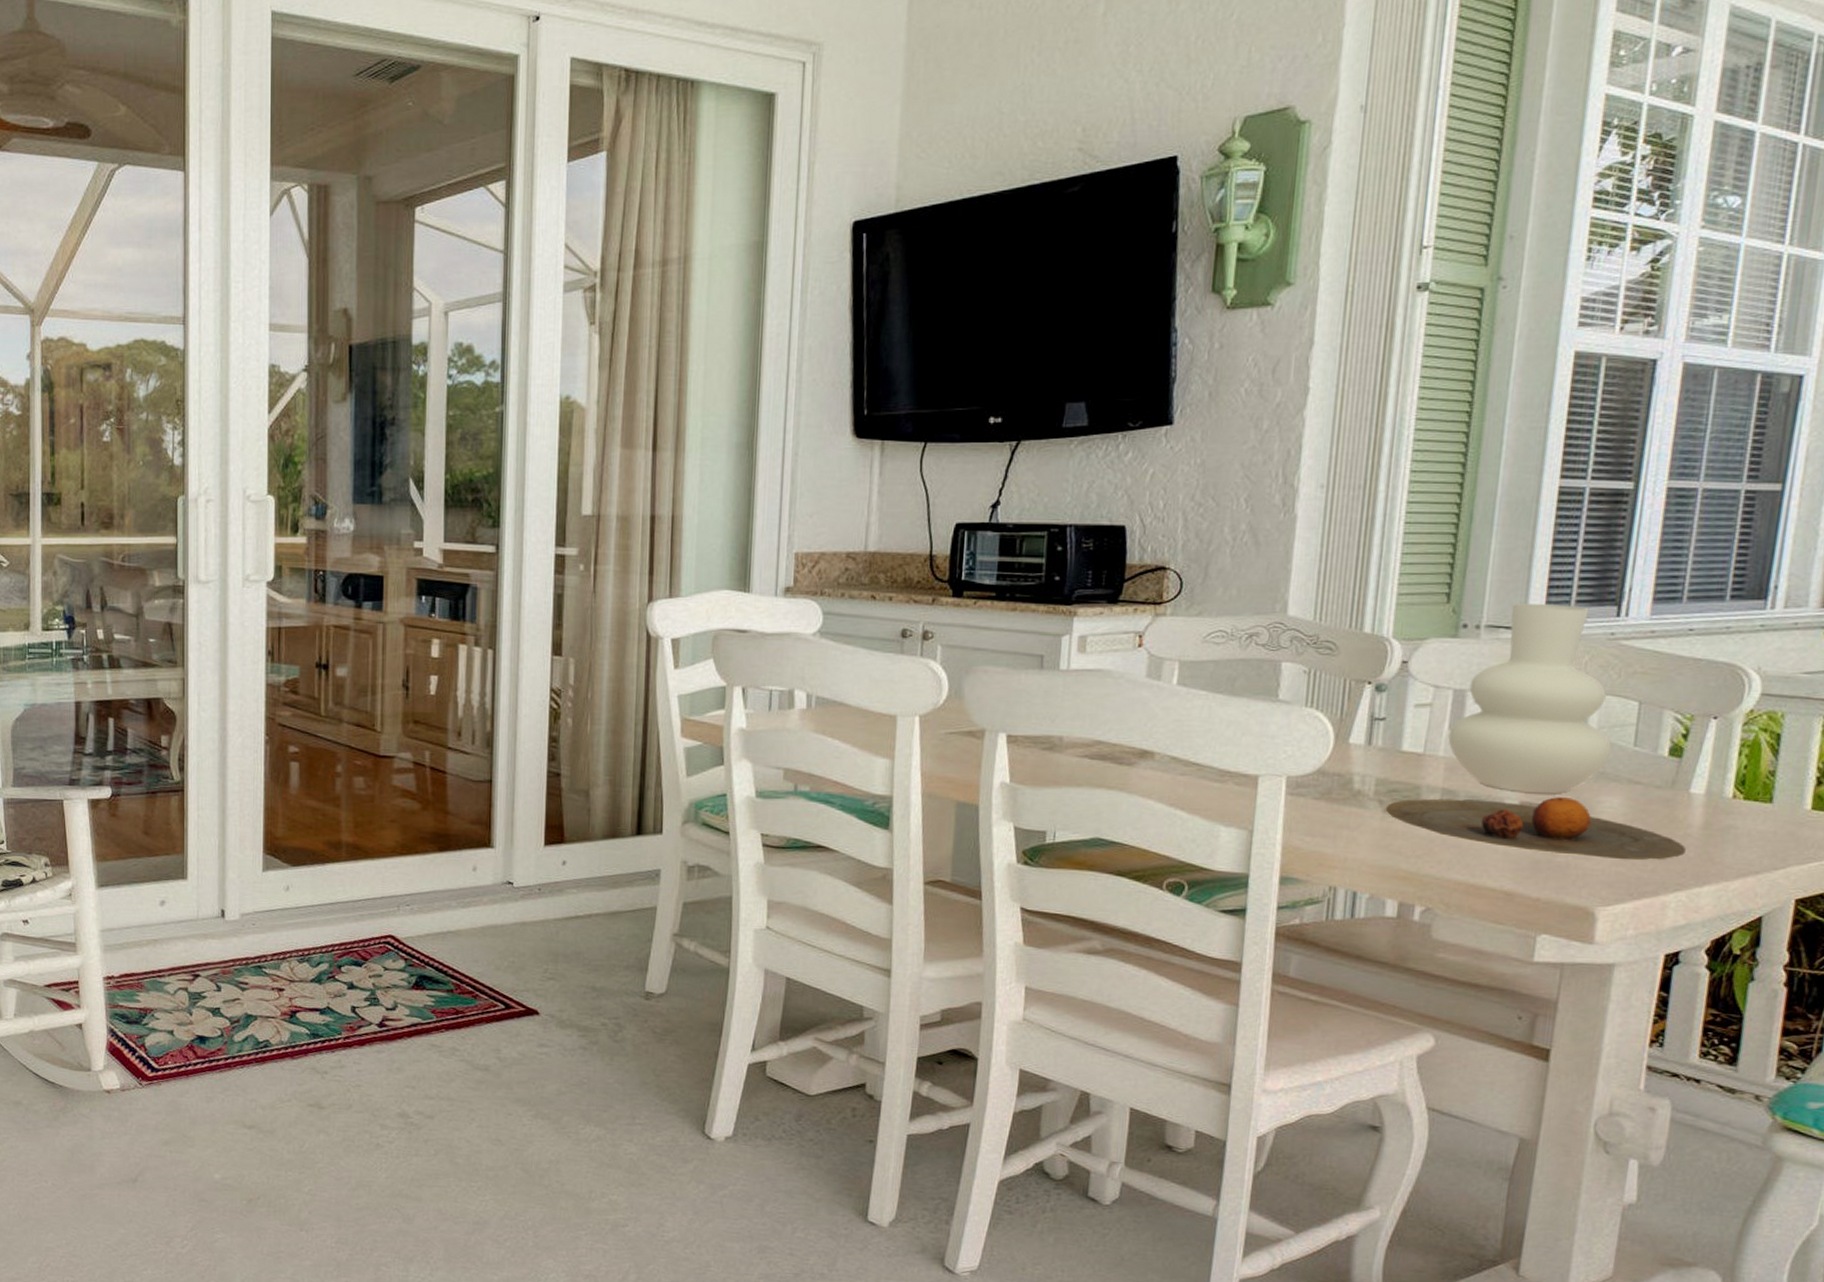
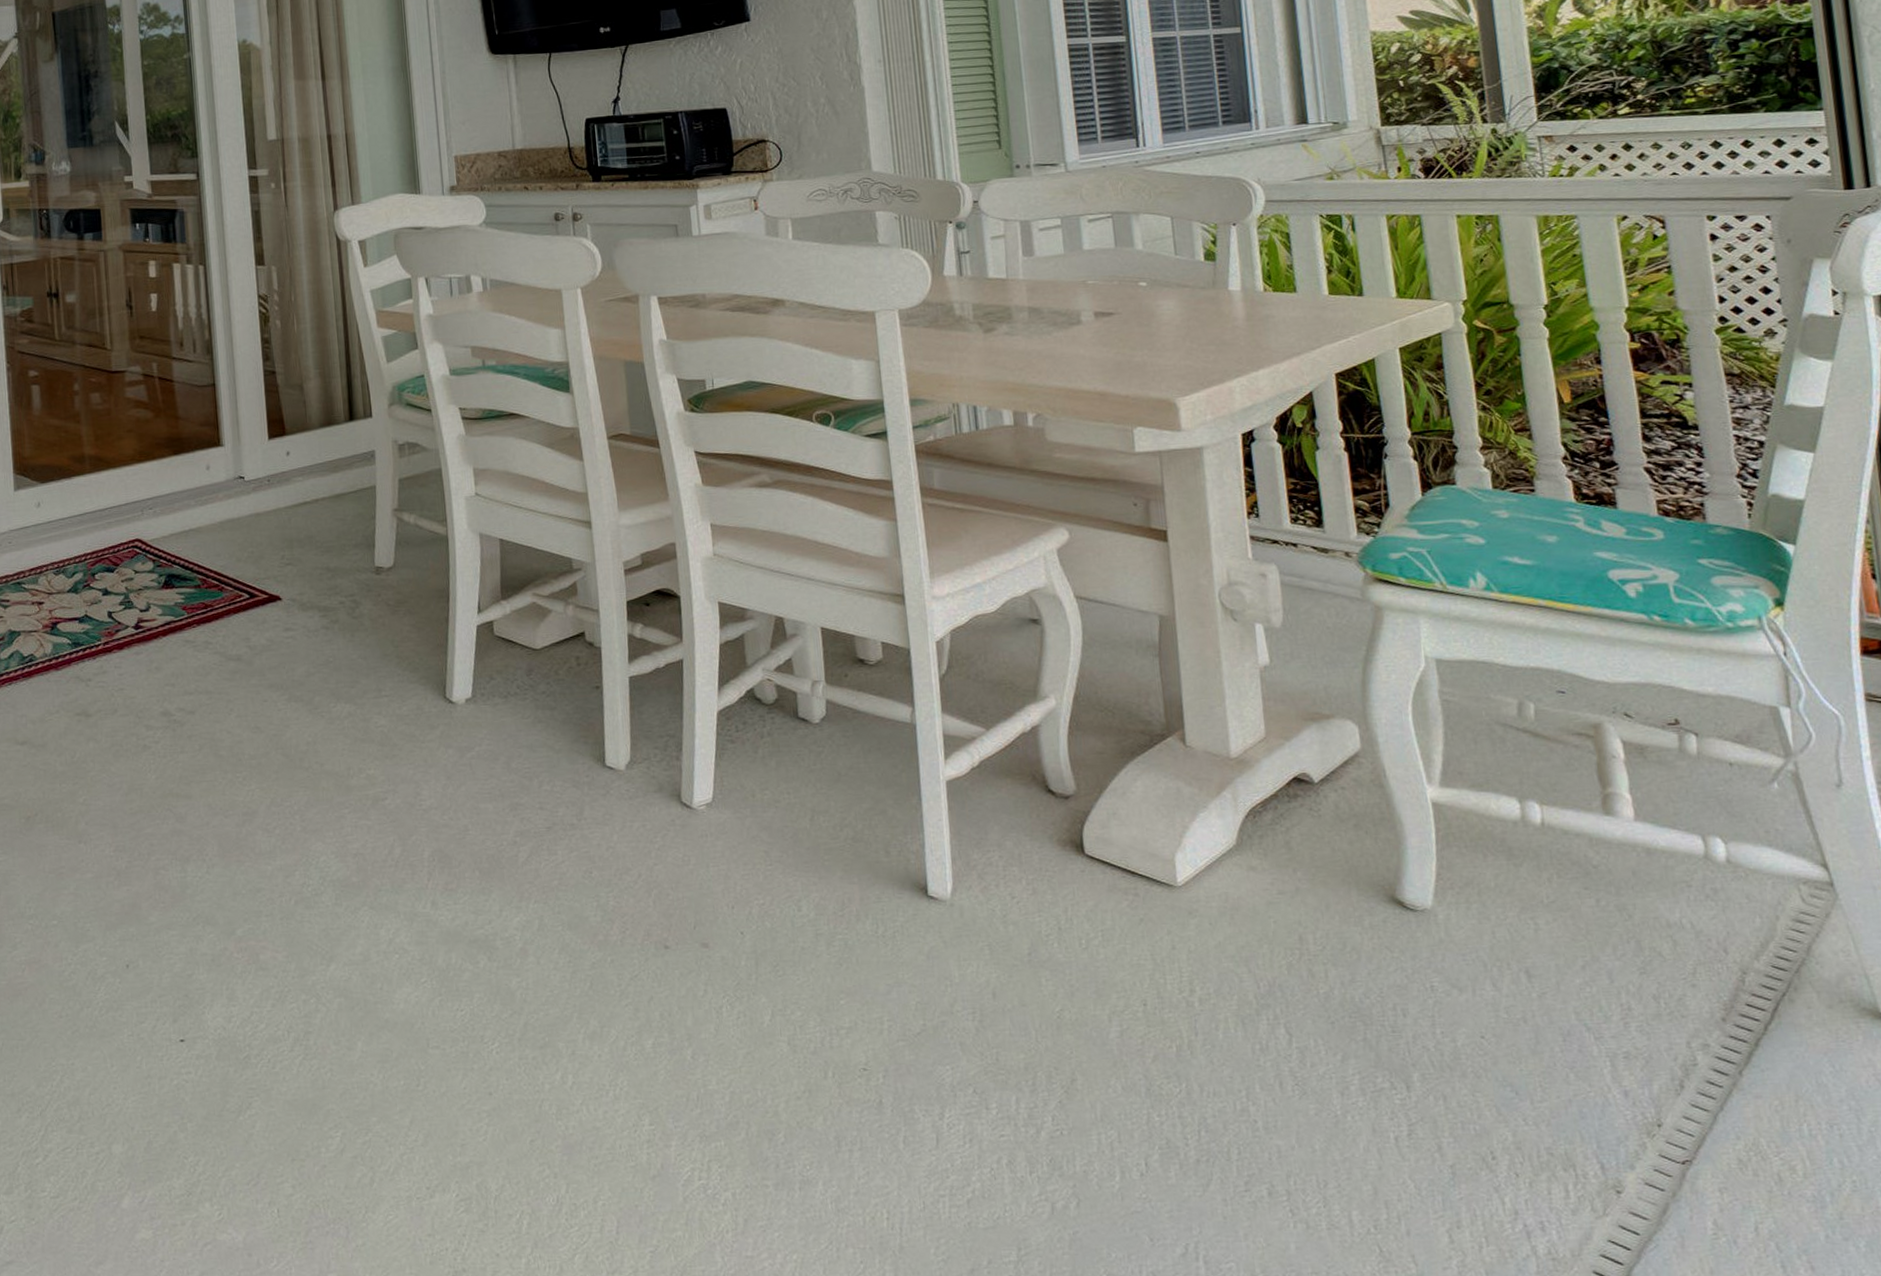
plate: present [1385,797,1686,861] -> none [985,304,1237,355]
vase: present [1448,602,1612,795] -> none [1023,141,1159,305]

